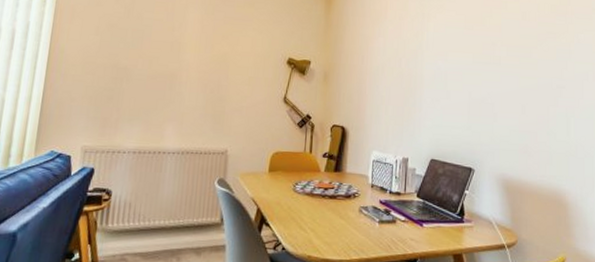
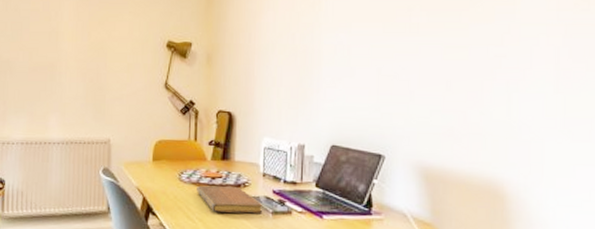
notebook: none [310,196,371,223] -> present [197,185,263,214]

